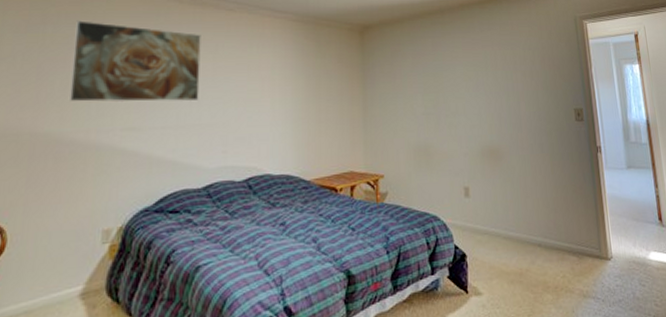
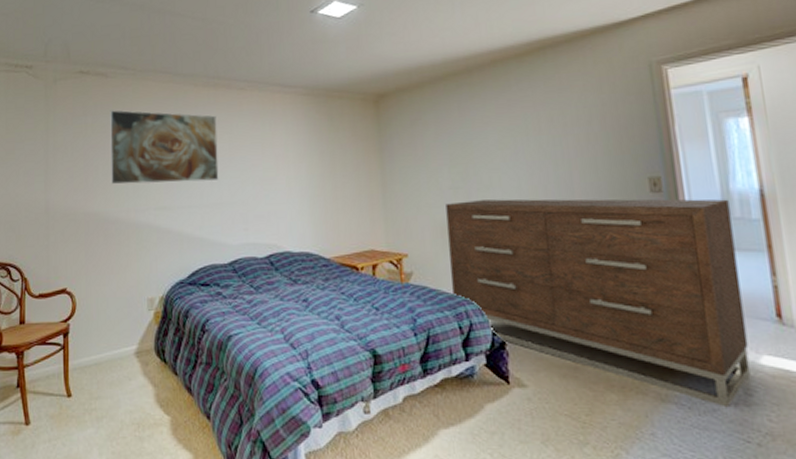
dresser: none [419,124,643,298] -> present [446,199,750,408]

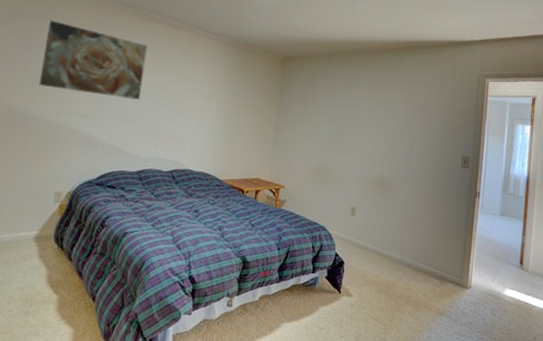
dresser: present [446,199,750,408] -> none [313,151,508,322]

